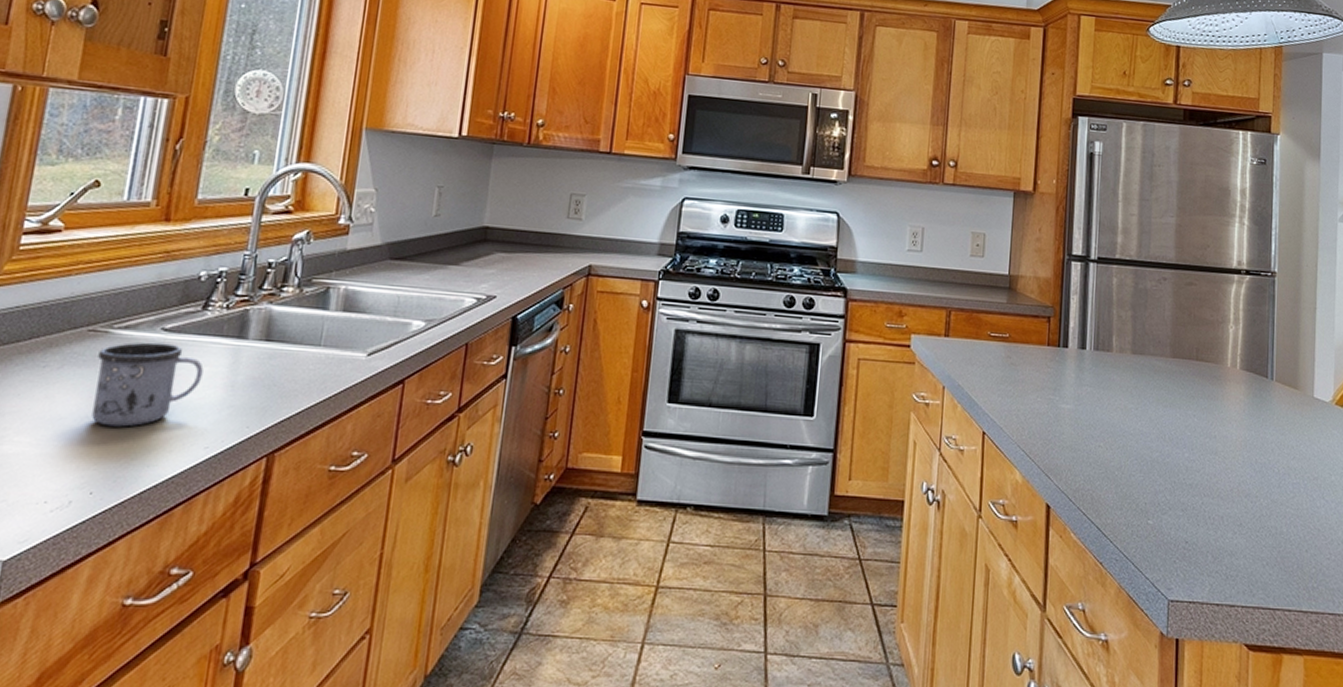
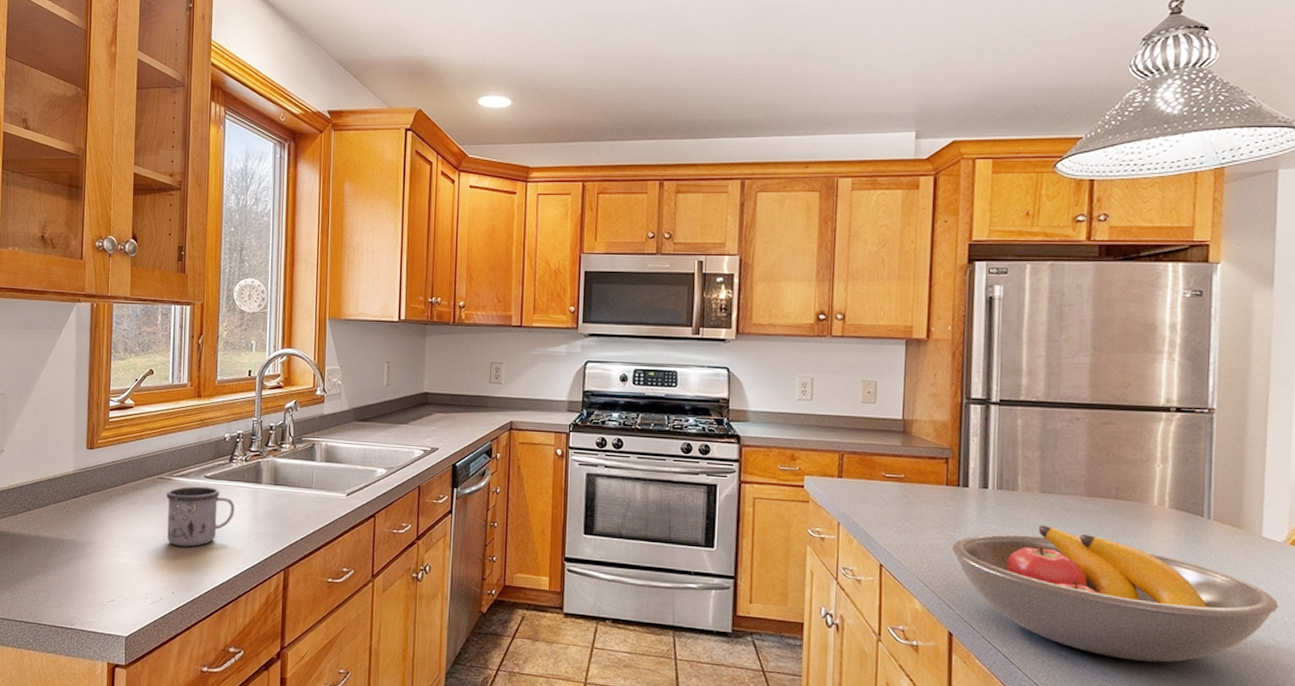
fruit bowl: none [1051,387,1328,527] -> present [952,525,1279,663]

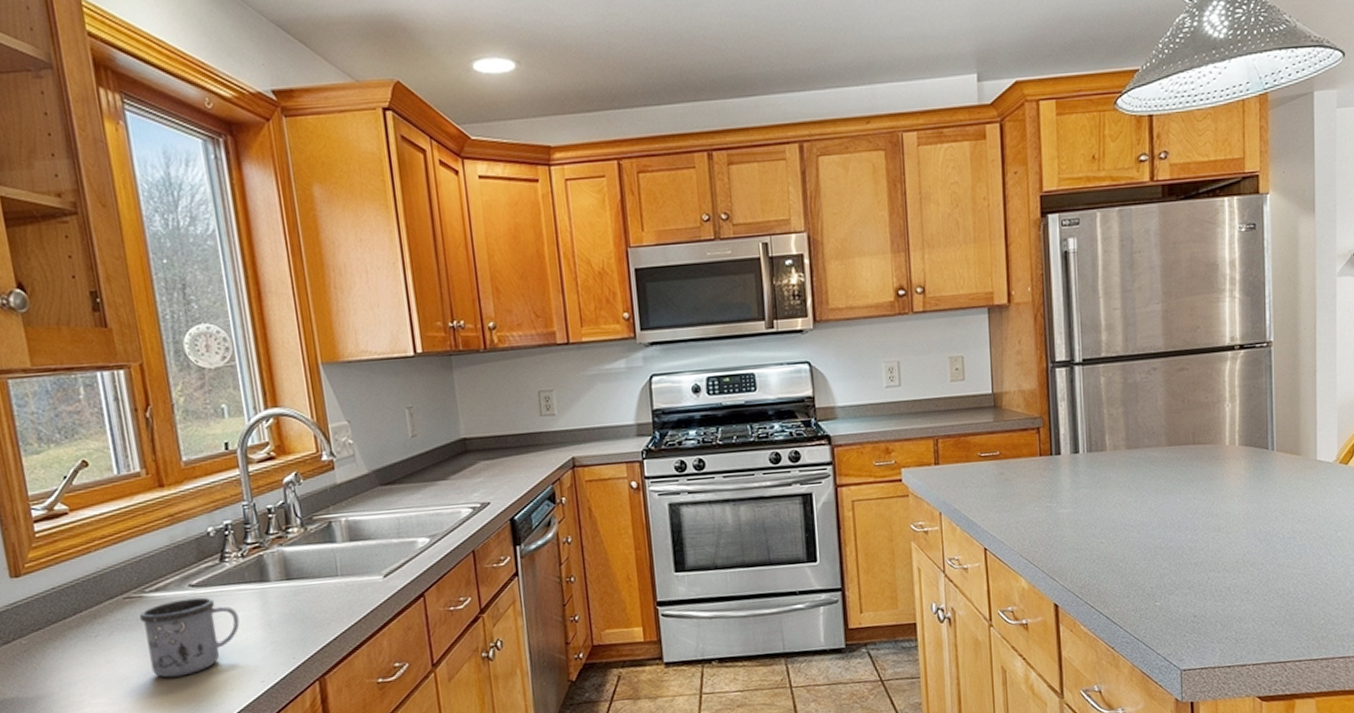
fruit bowl: present [952,525,1279,663] -> none [1050,481,1333,599]

